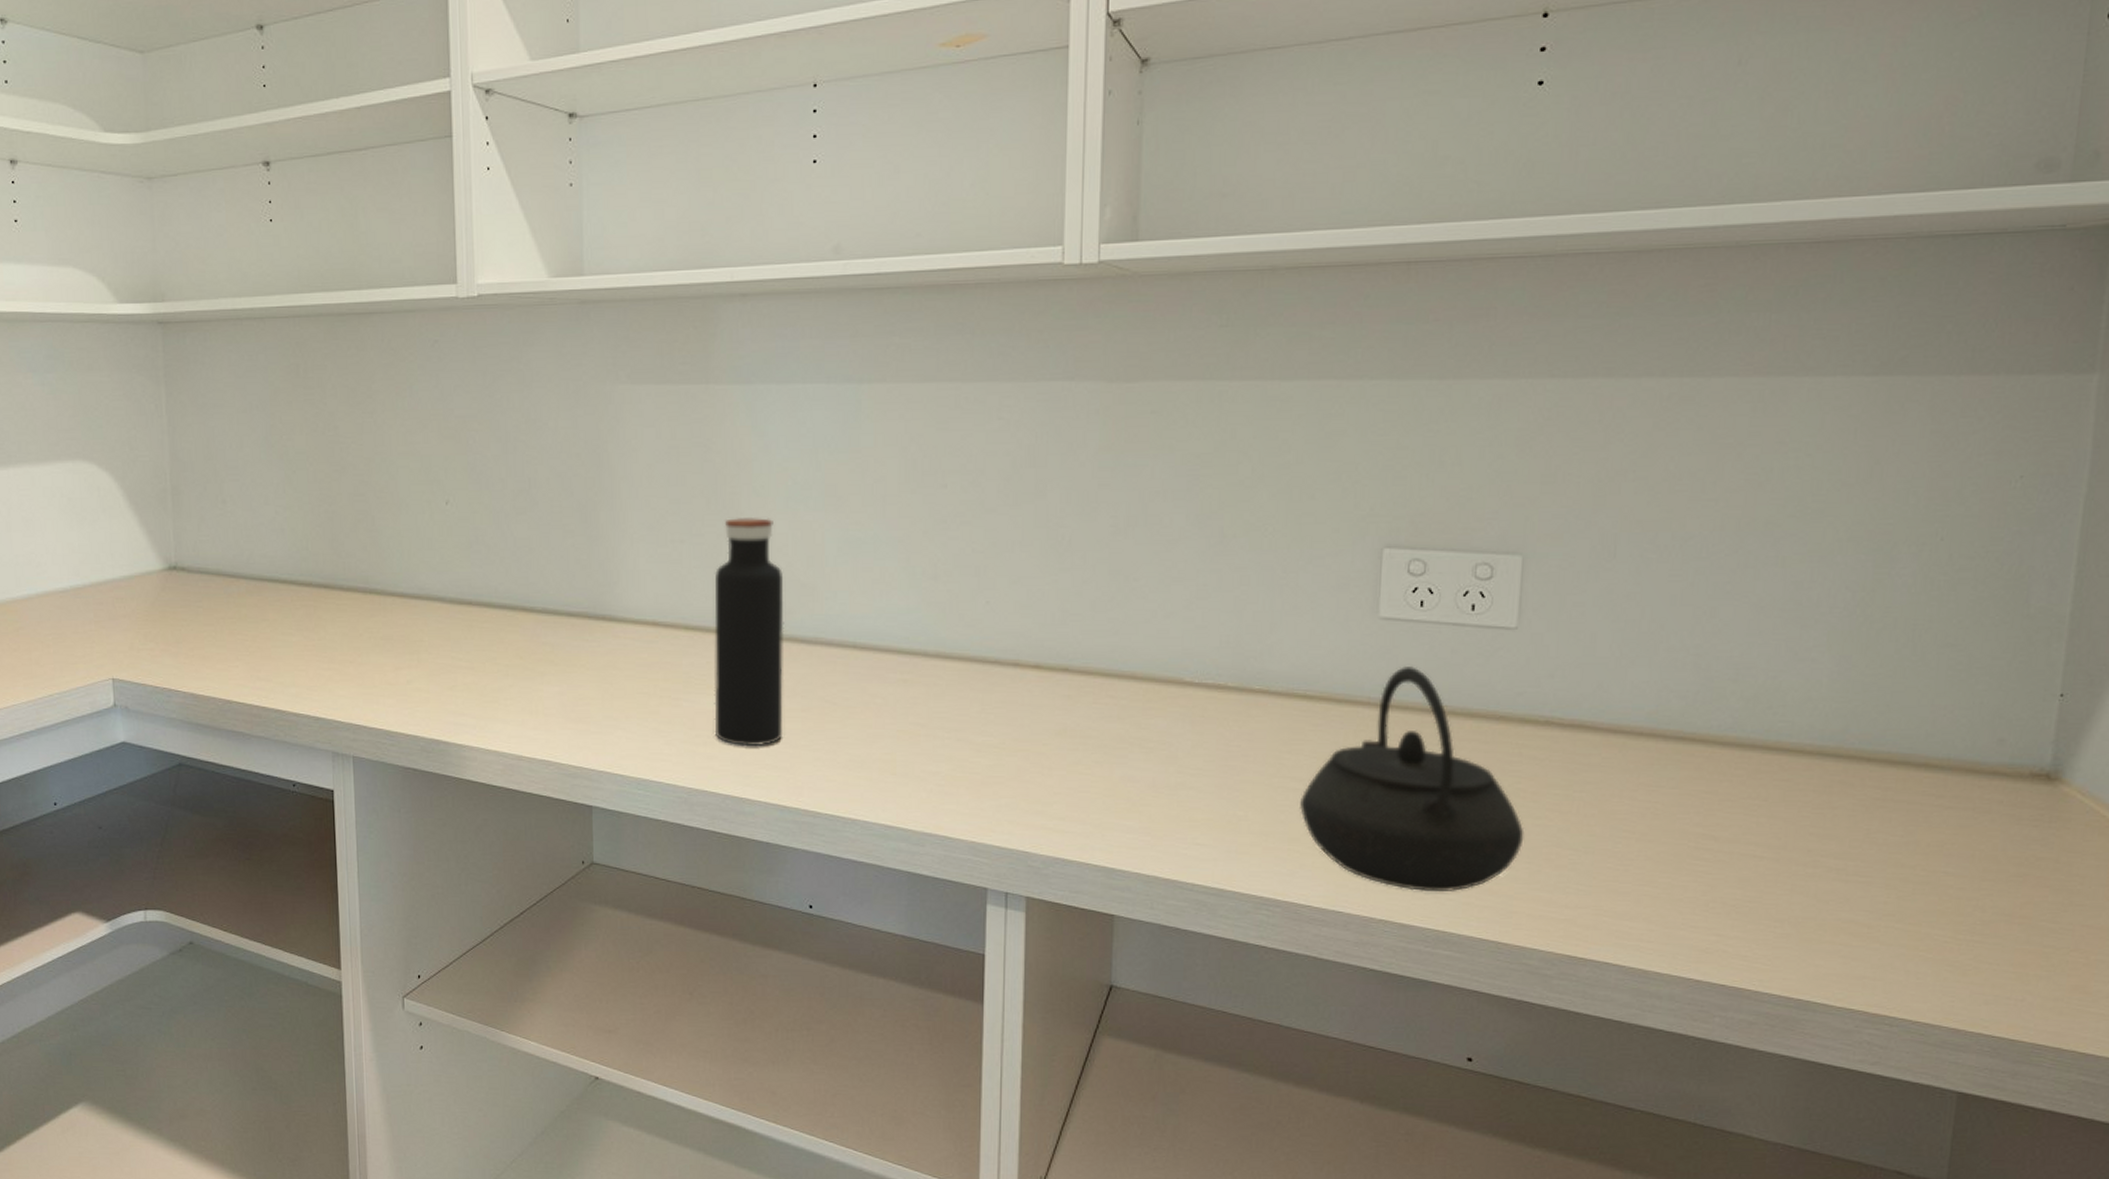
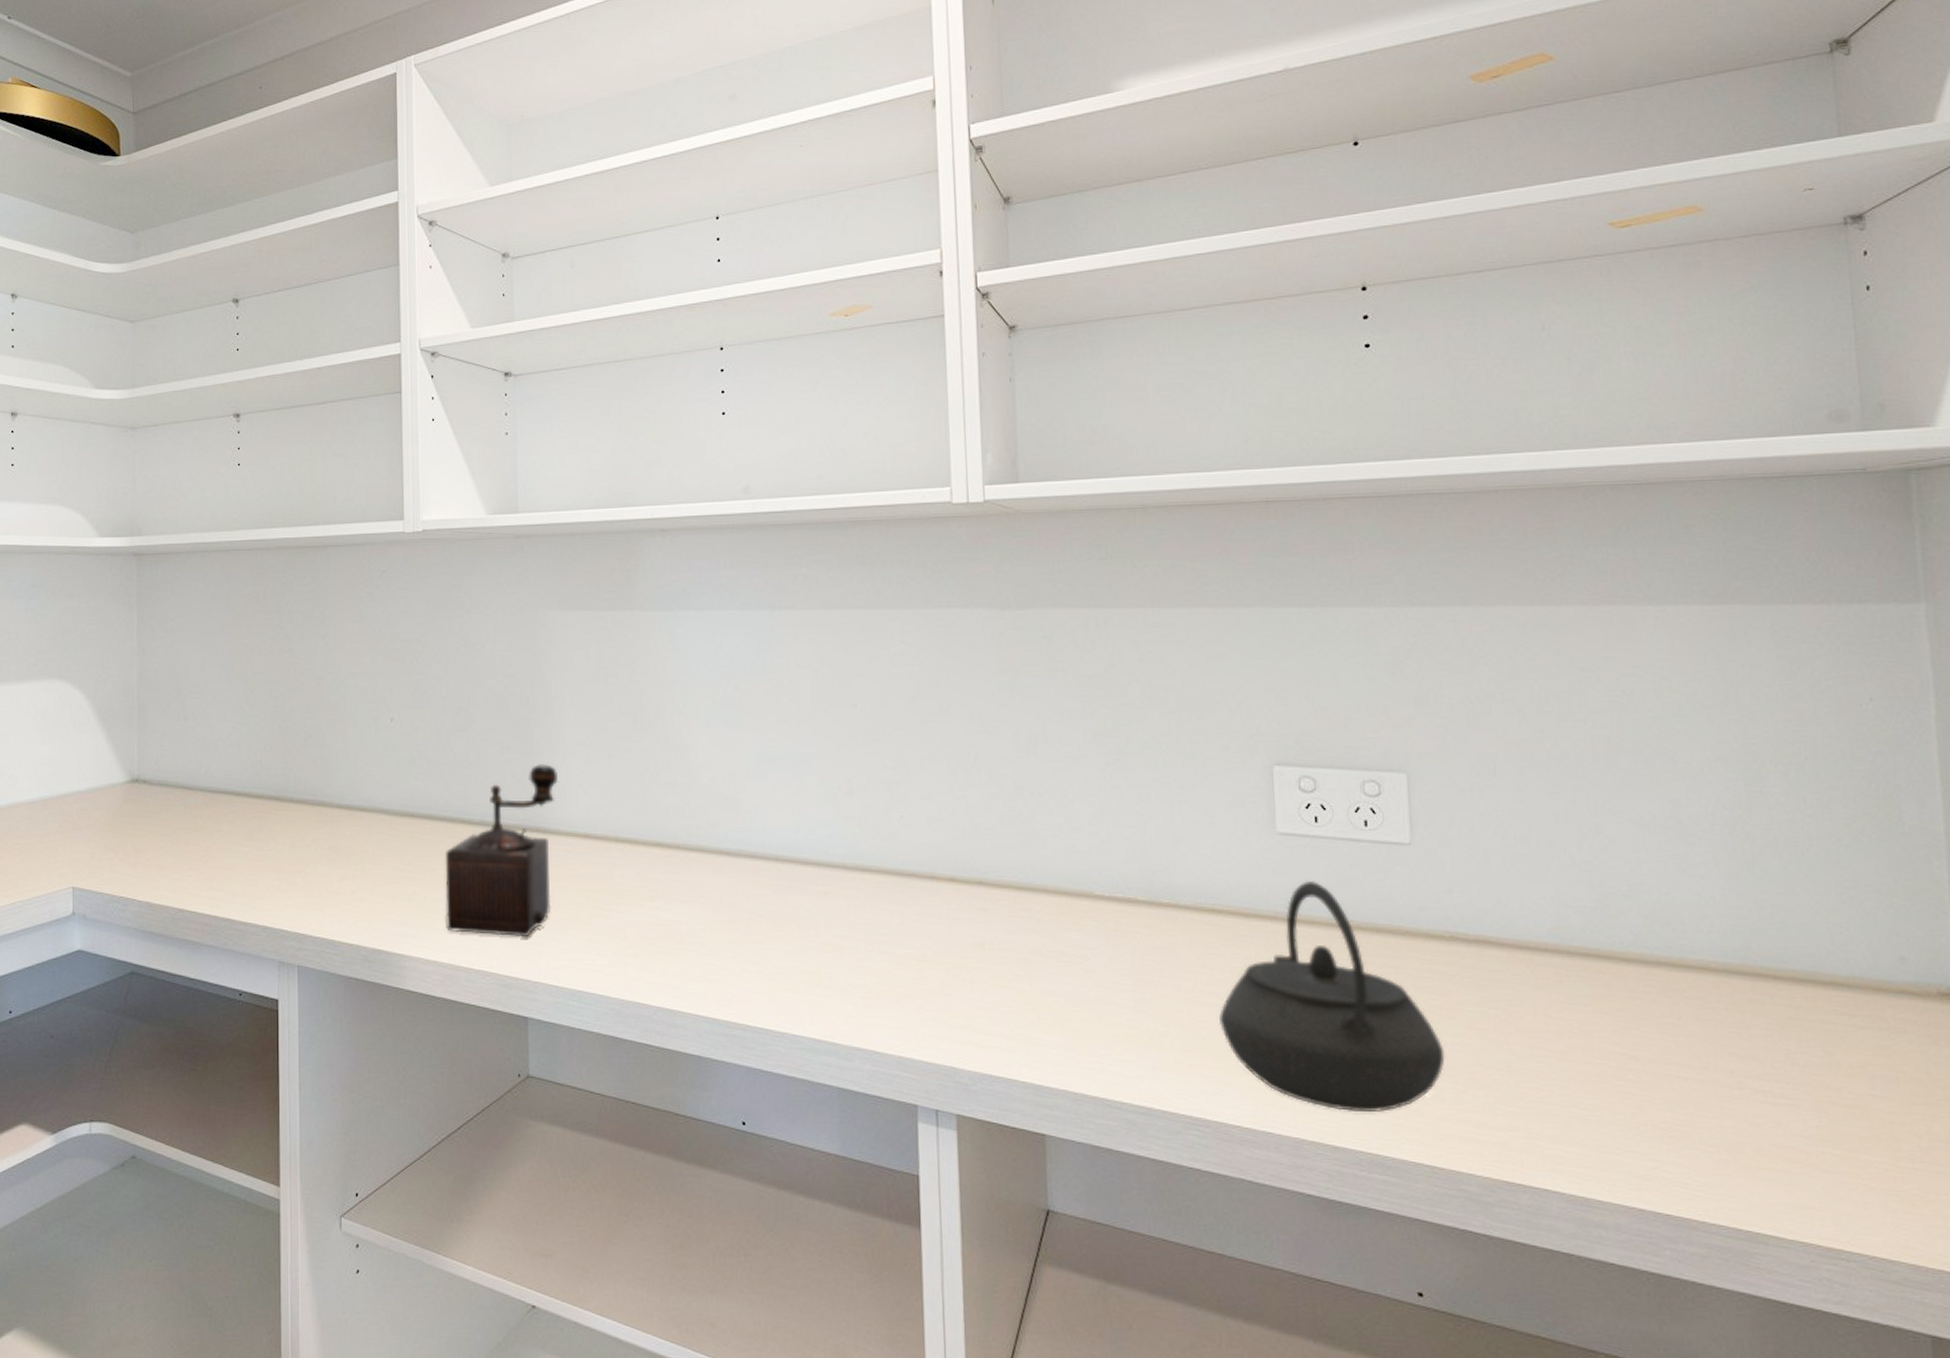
coffee grinder: none [505,549,627,726] -> present [445,764,559,936]
water bottle: present [714,518,784,745] -> none [642,735,711,957]

